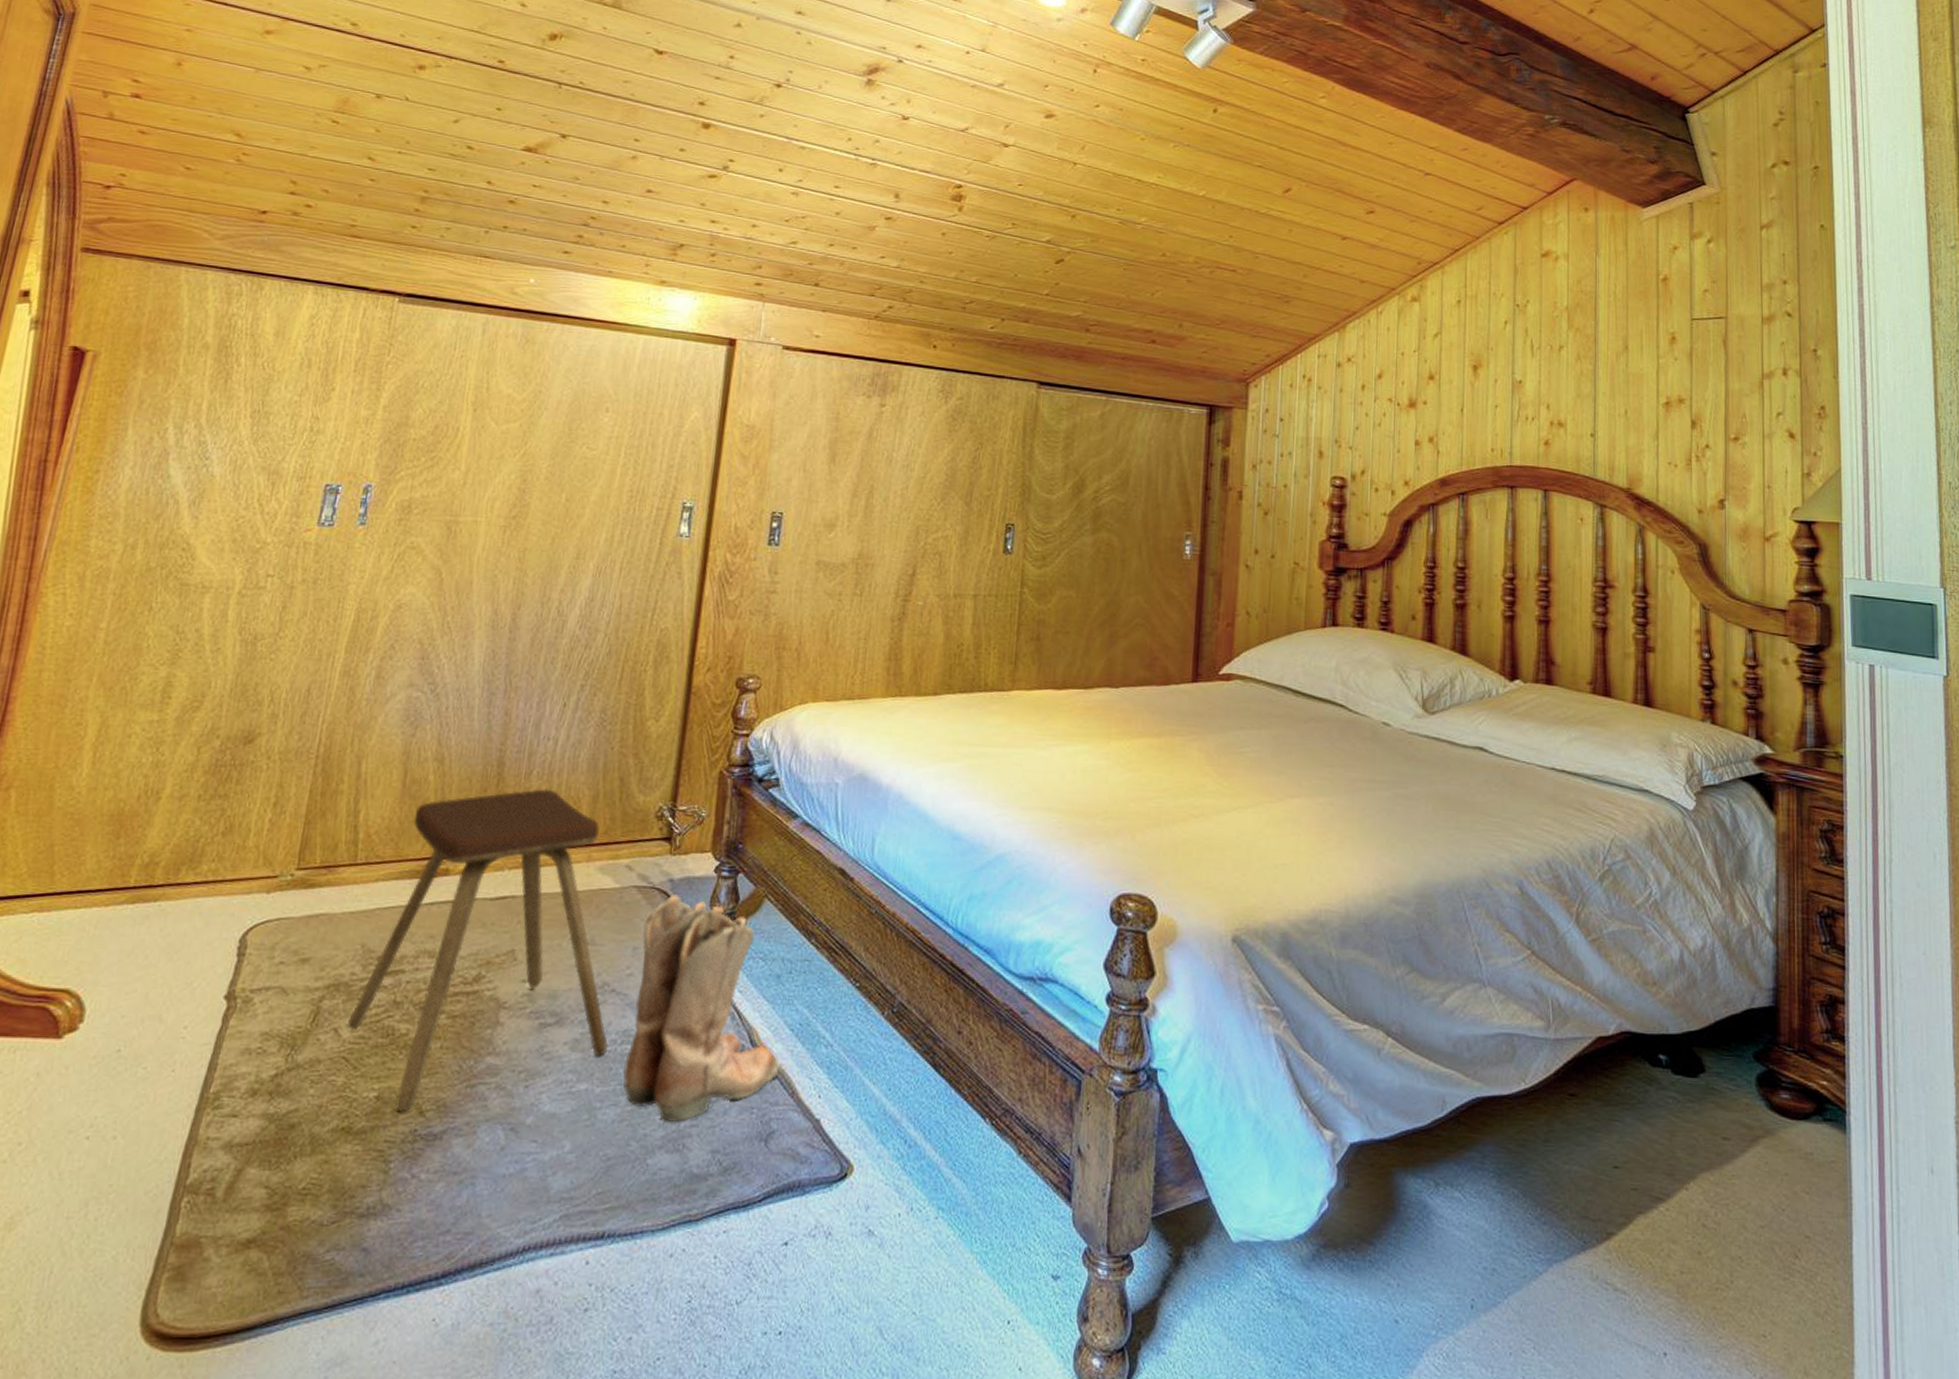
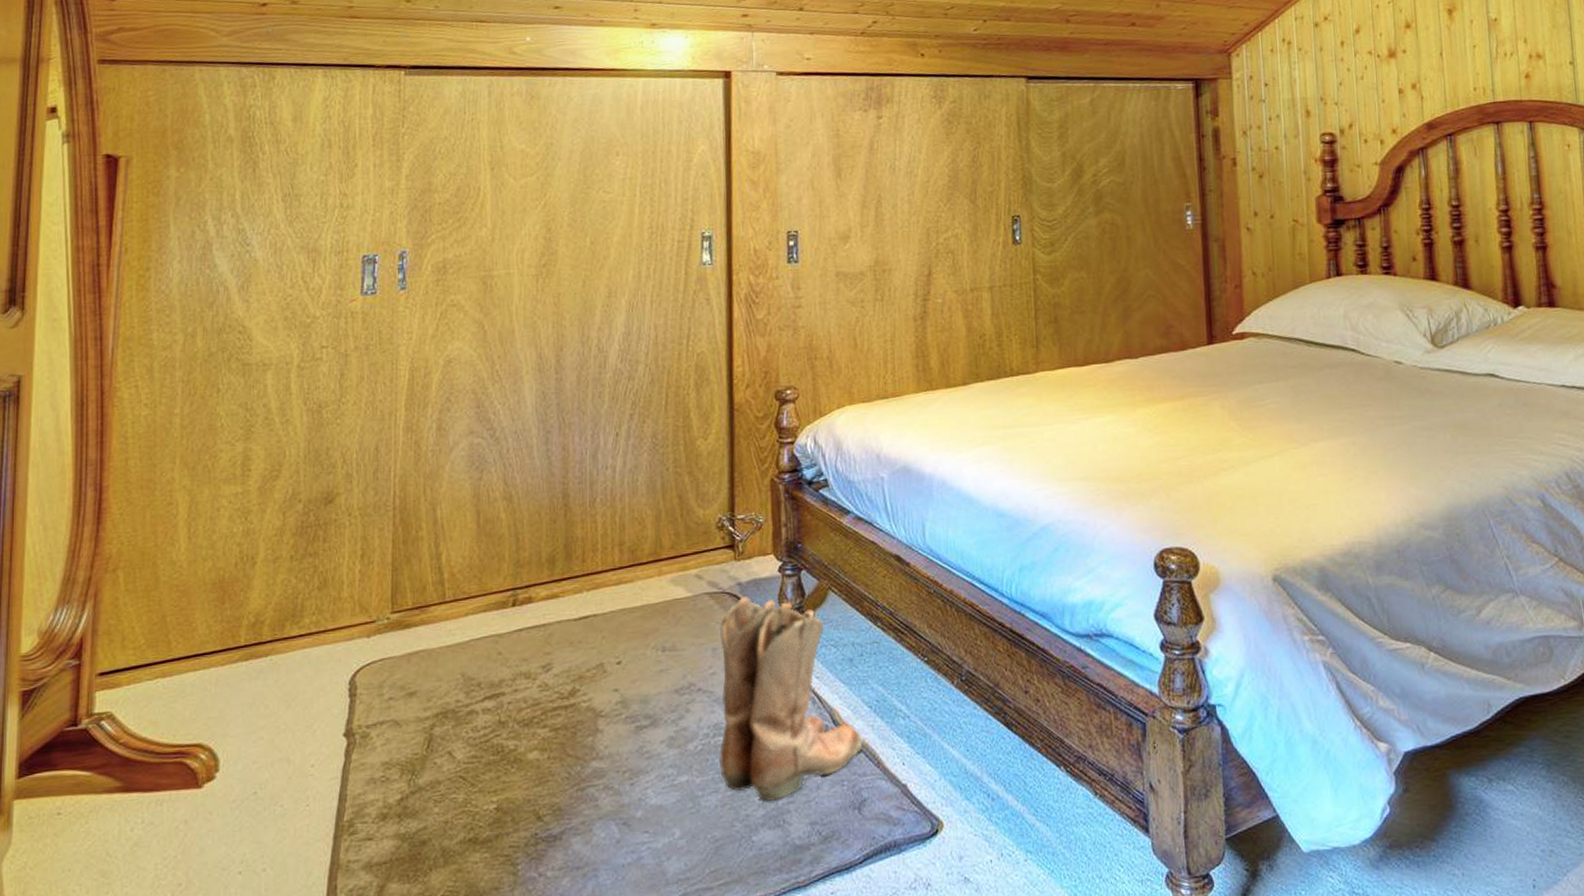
music stool: present [346,789,608,1113] -> none [459,513,702,820]

